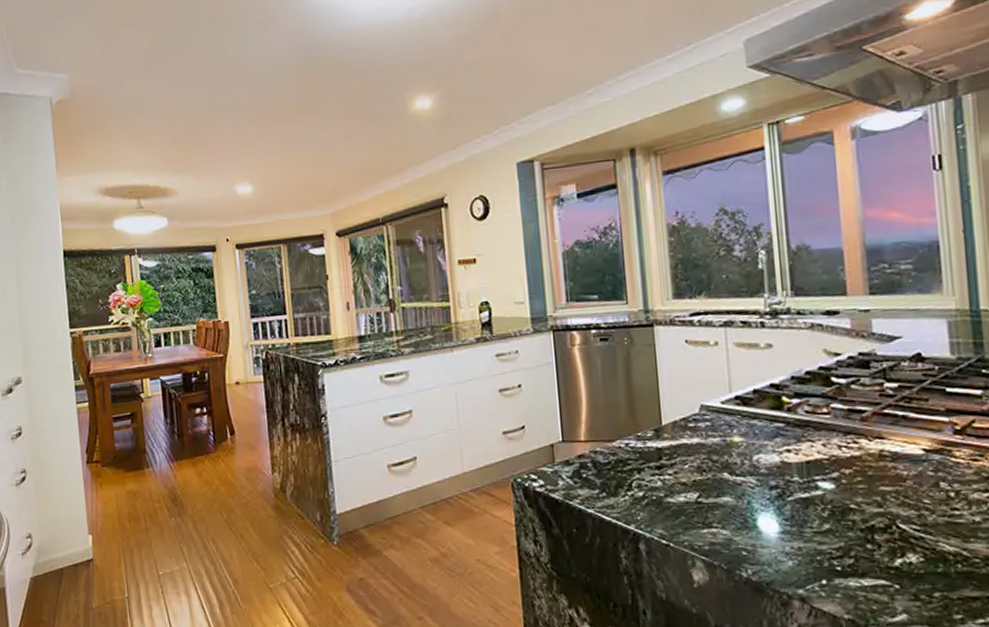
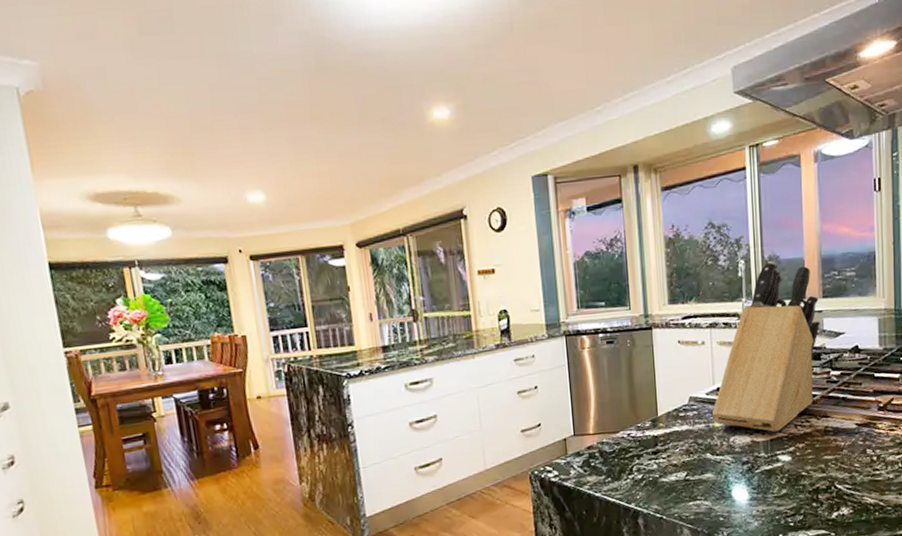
knife block: none [728,252,867,452] -> present [711,261,820,432]

